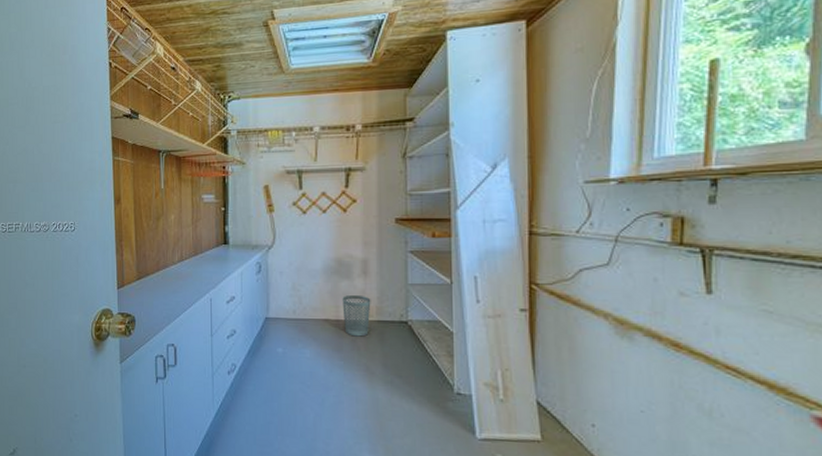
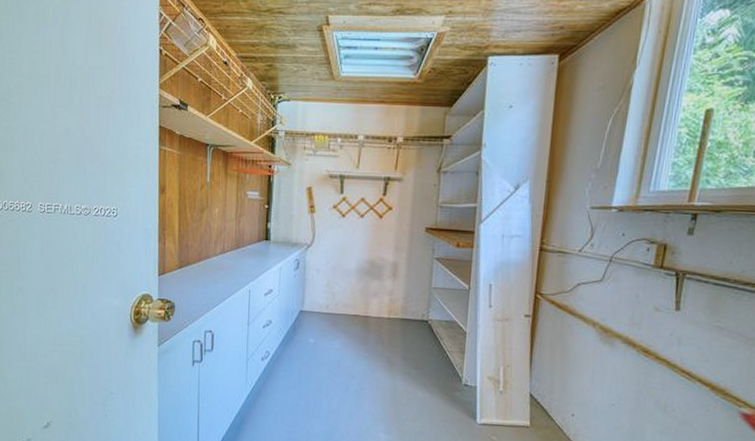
wastebasket: present [342,294,371,337] -> none [371,294,398,332]

